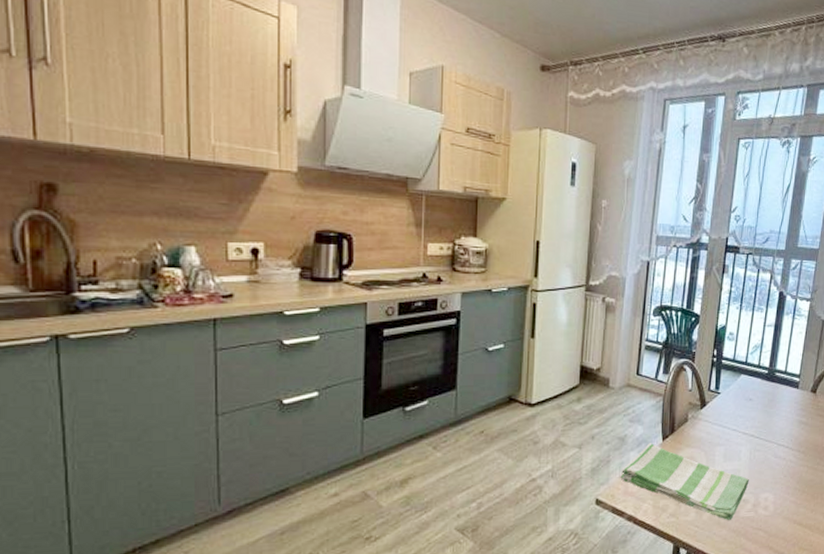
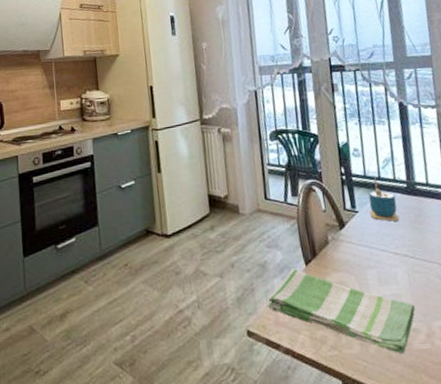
cup: none [730,362,756,404] -> present [368,177,400,222]

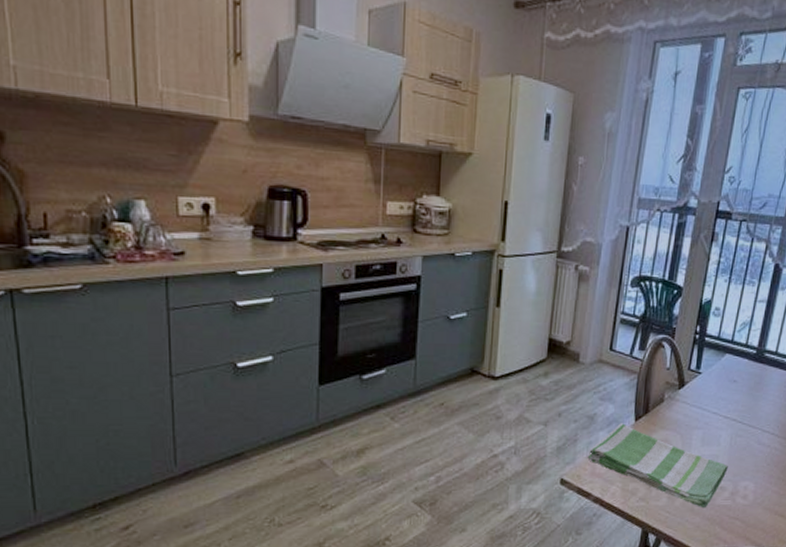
cup: present [368,177,400,222] -> none [712,340,743,386]

